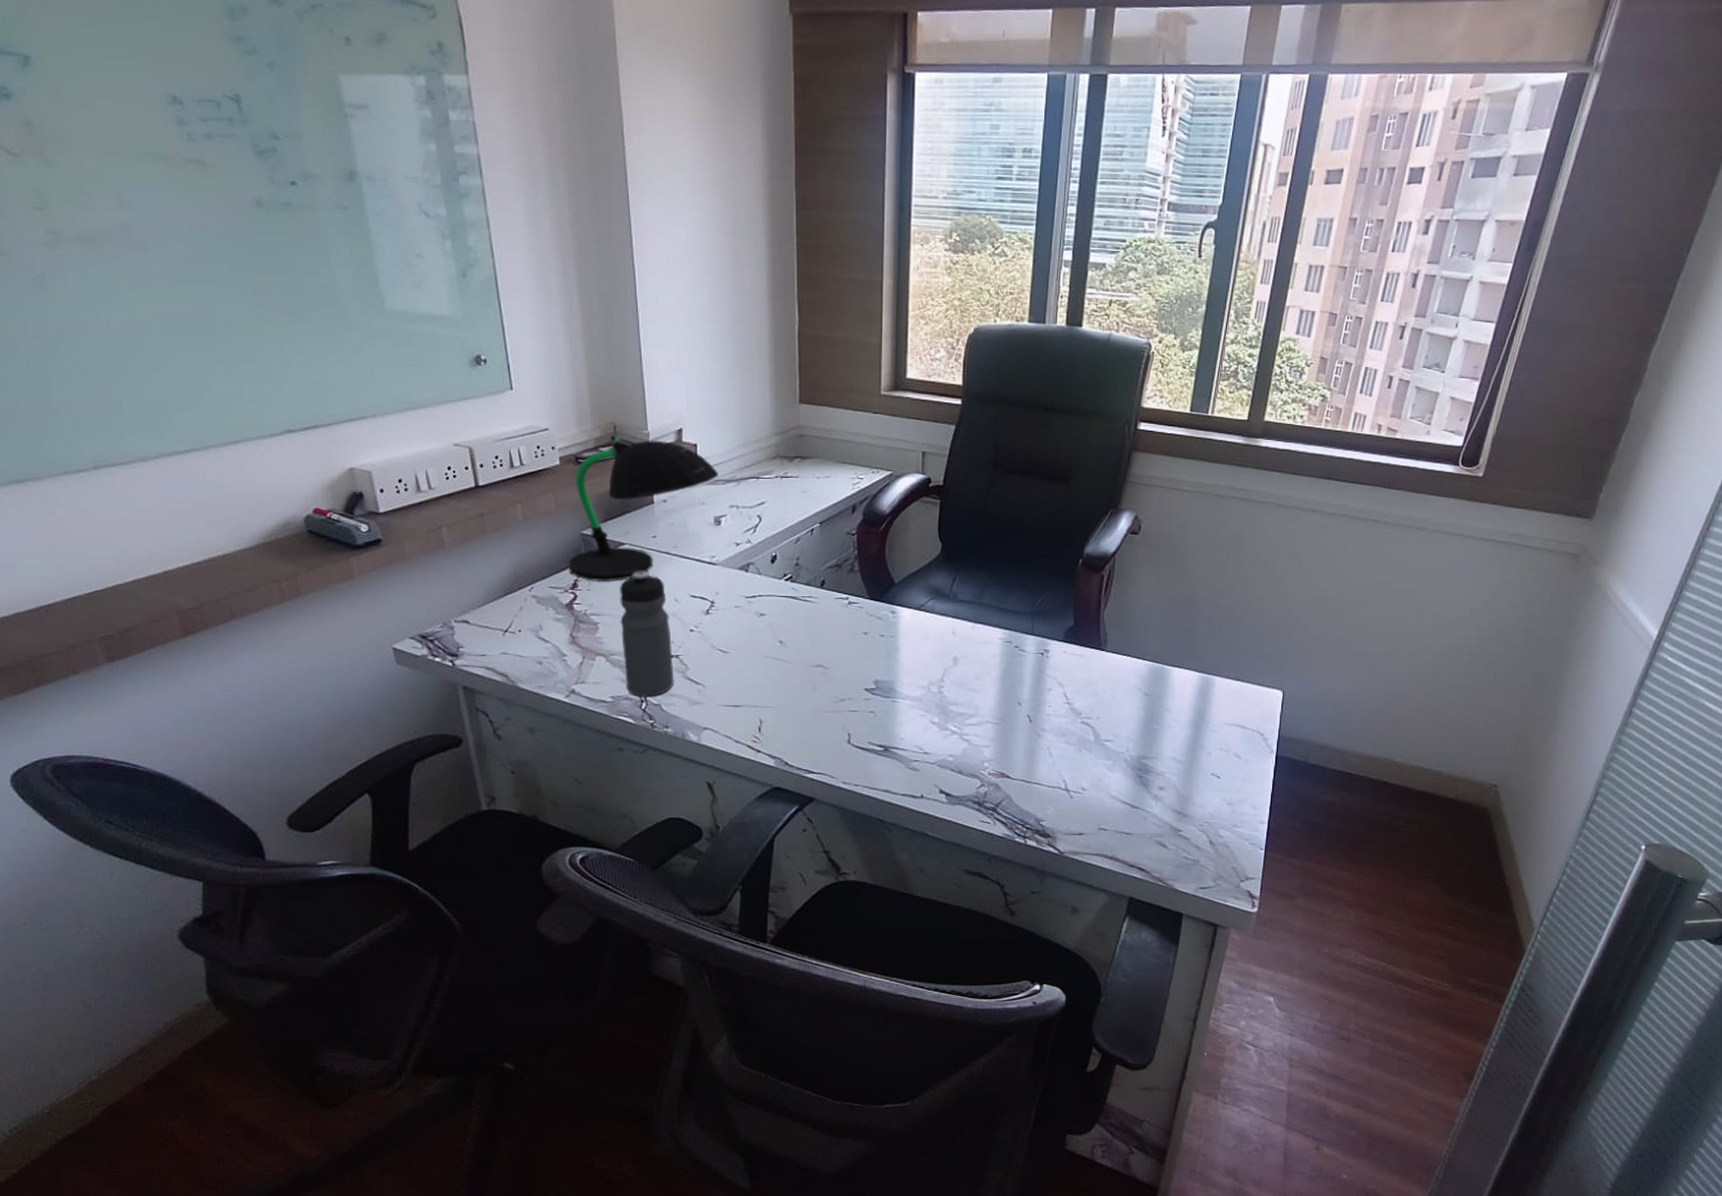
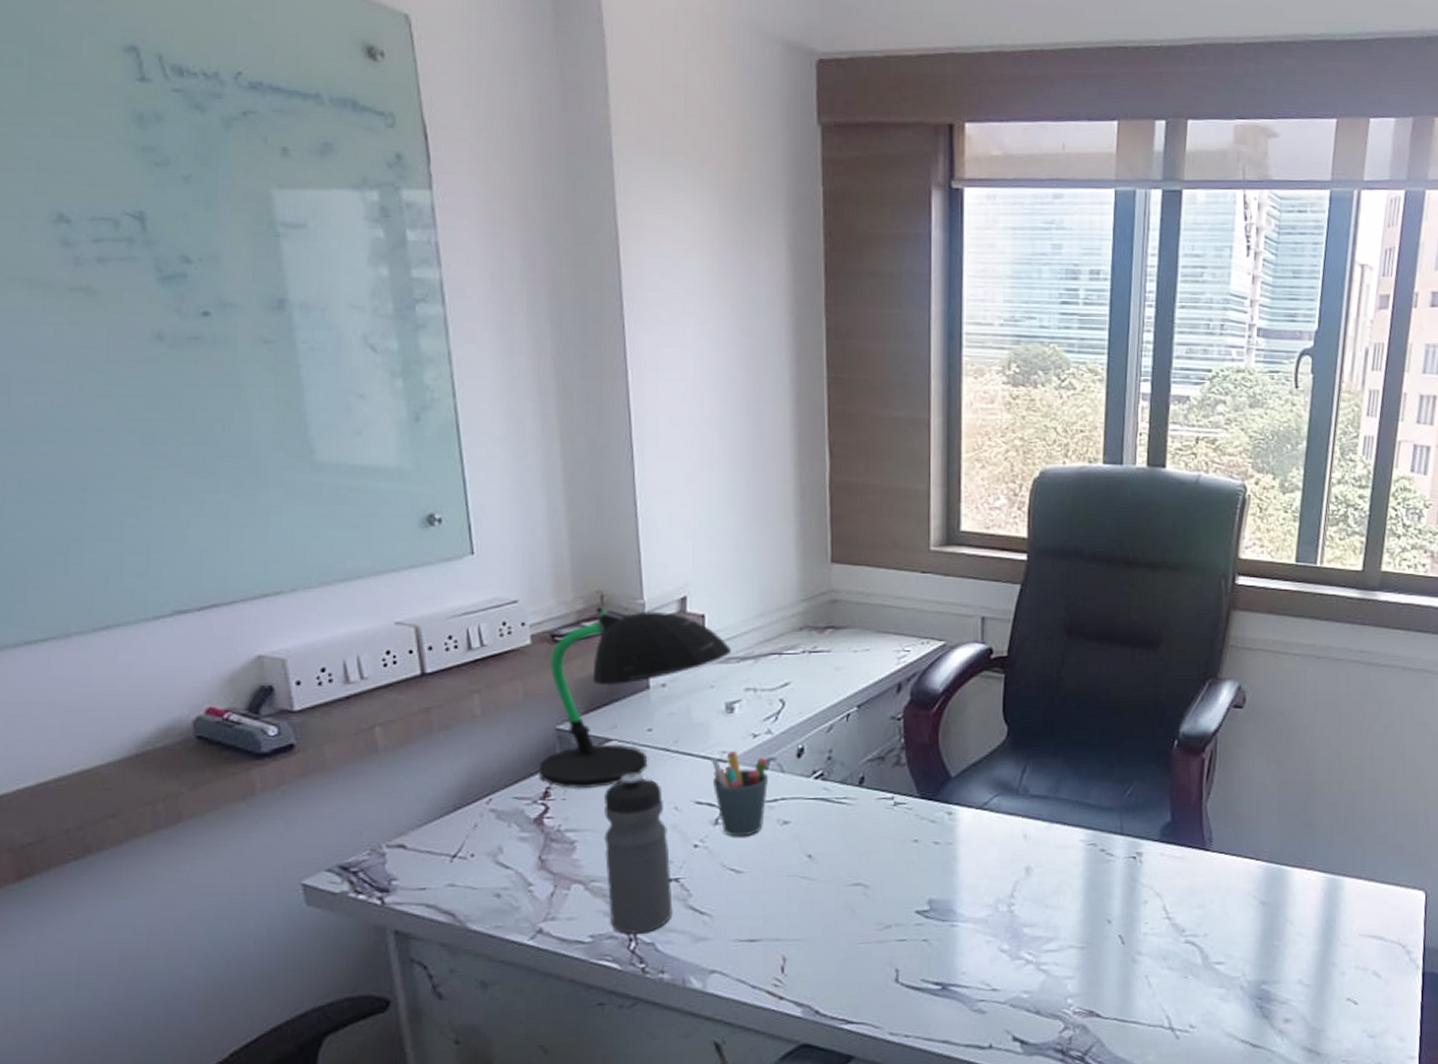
pen holder: none [703,556,748,625] -> present [711,752,768,837]

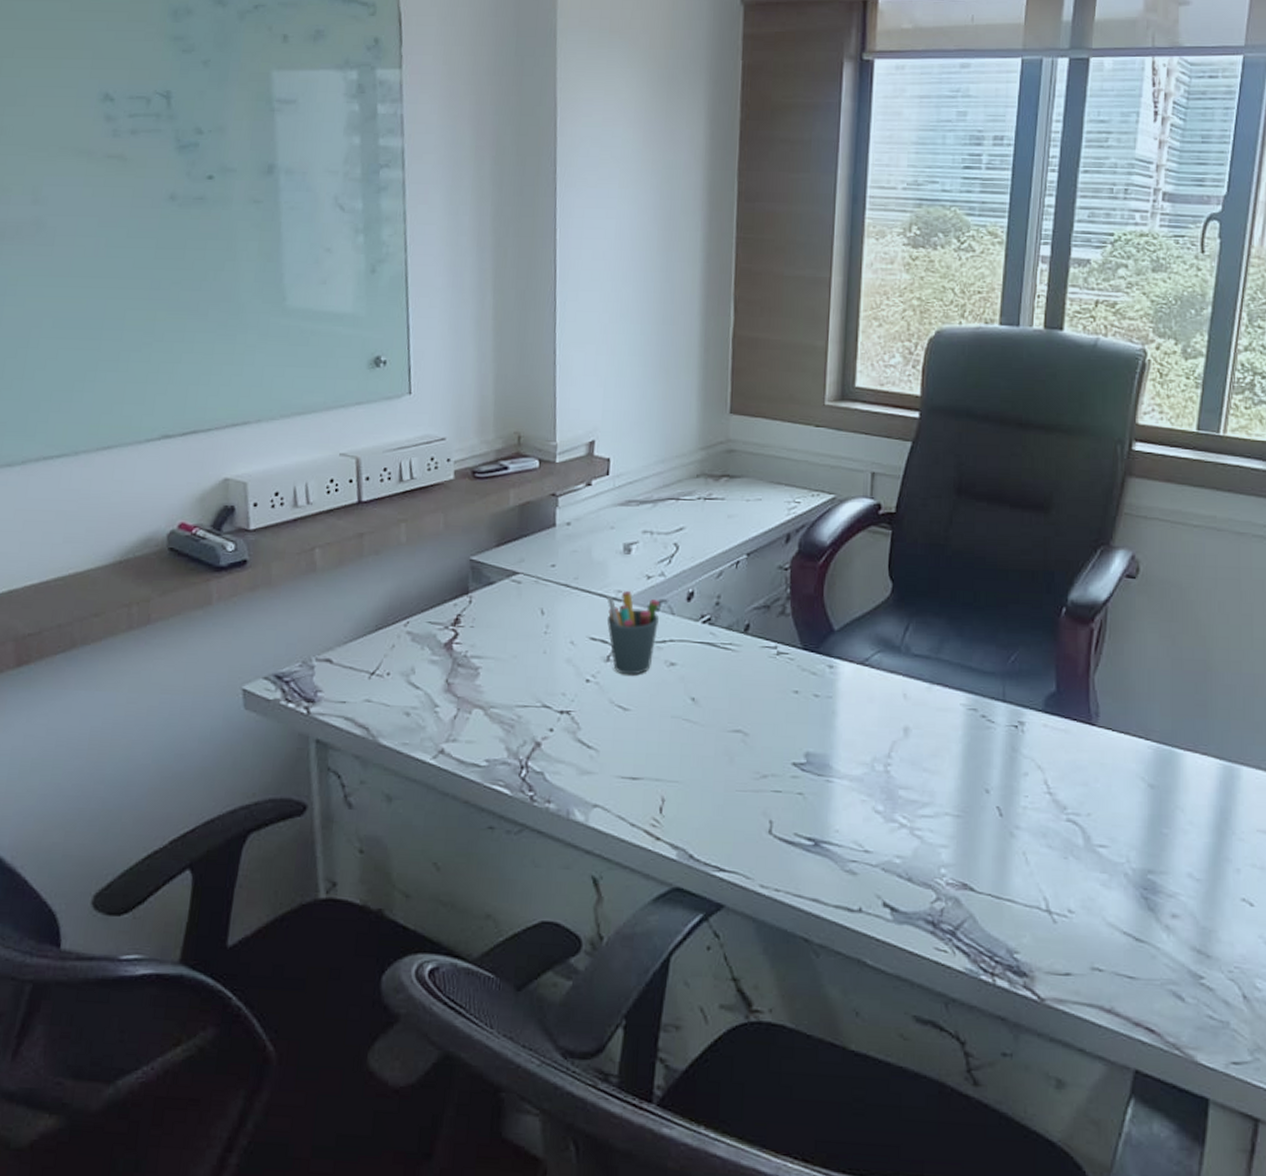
desk lamp: present [539,606,731,789] -> none [452,446,632,619]
water bottle: present [604,773,673,934] -> none [505,606,563,762]

